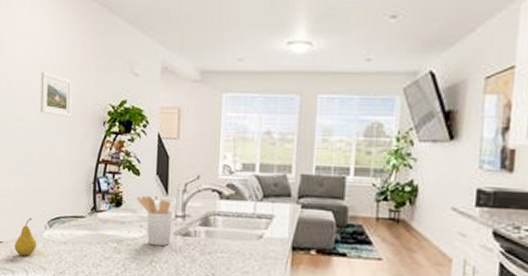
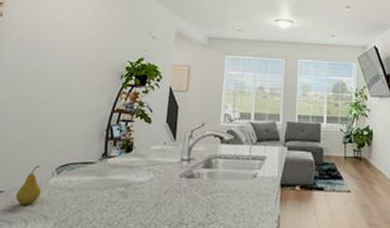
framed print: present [40,72,72,117] -> none [62,31,95,71]
utensil holder: present [136,196,173,247] -> none [146,142,179,189]

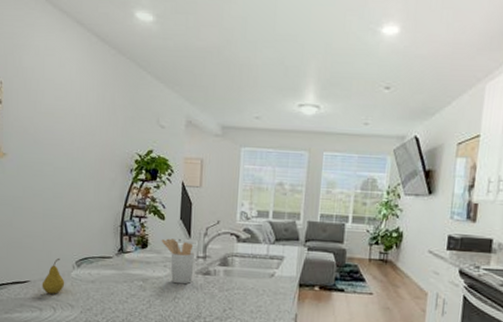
utensil holder: none [146,142,179,189] -> present [161,238,195,284]

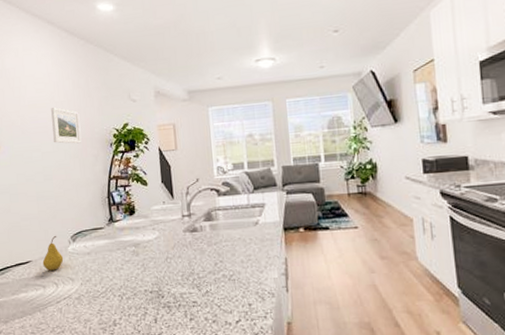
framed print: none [69,120,101,164] -> present [51,107,82,144]
utensil holder: present [161,238,195,284] -> none [146,202,181,245]

